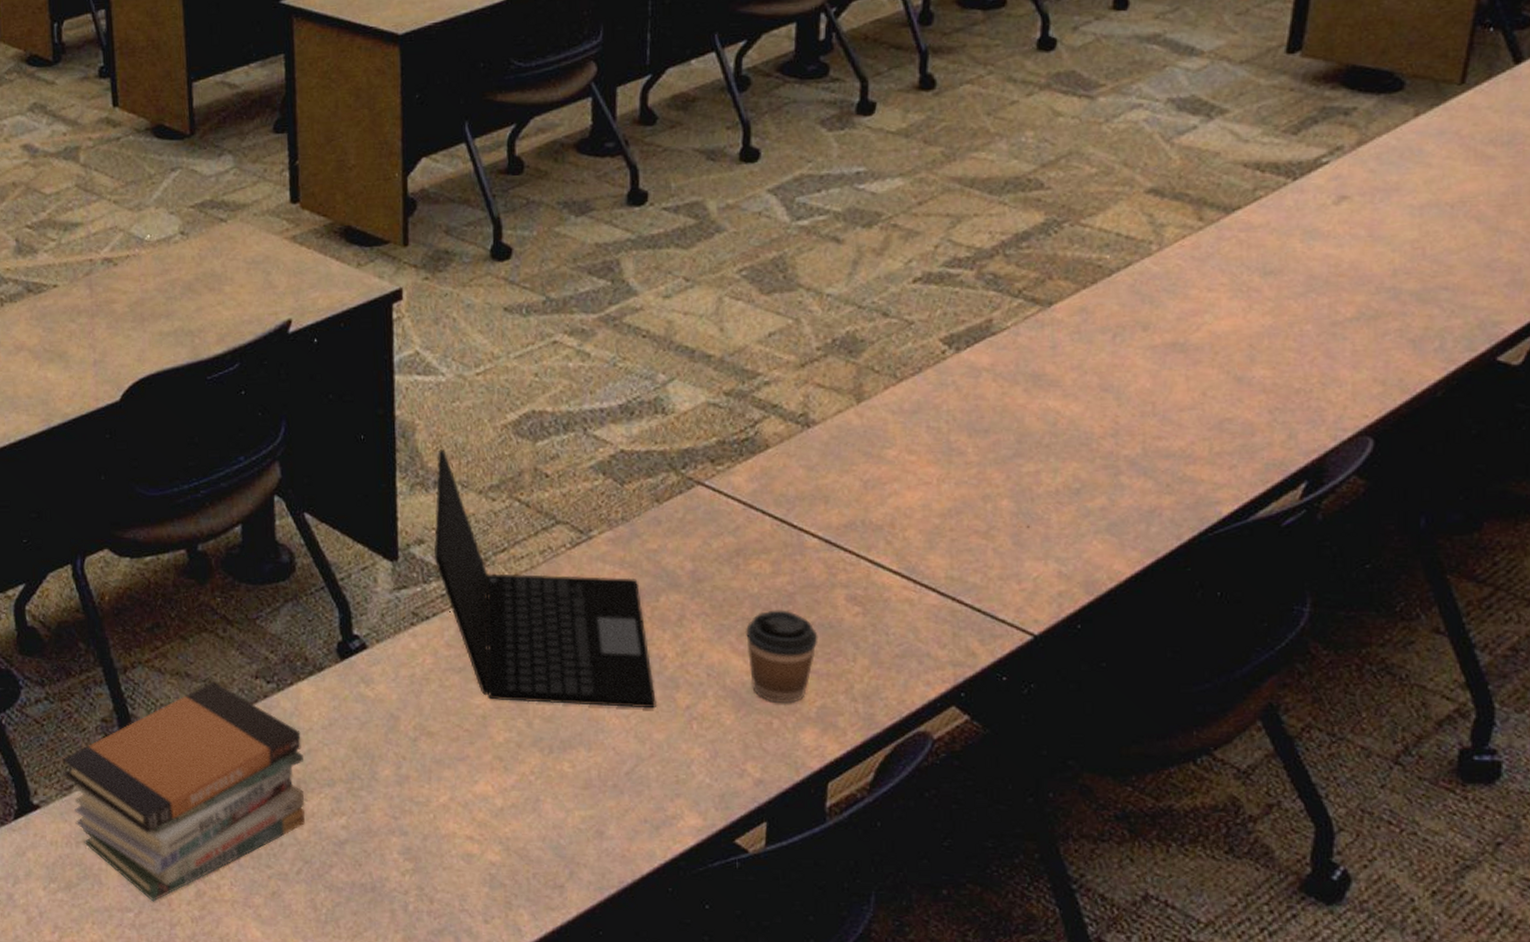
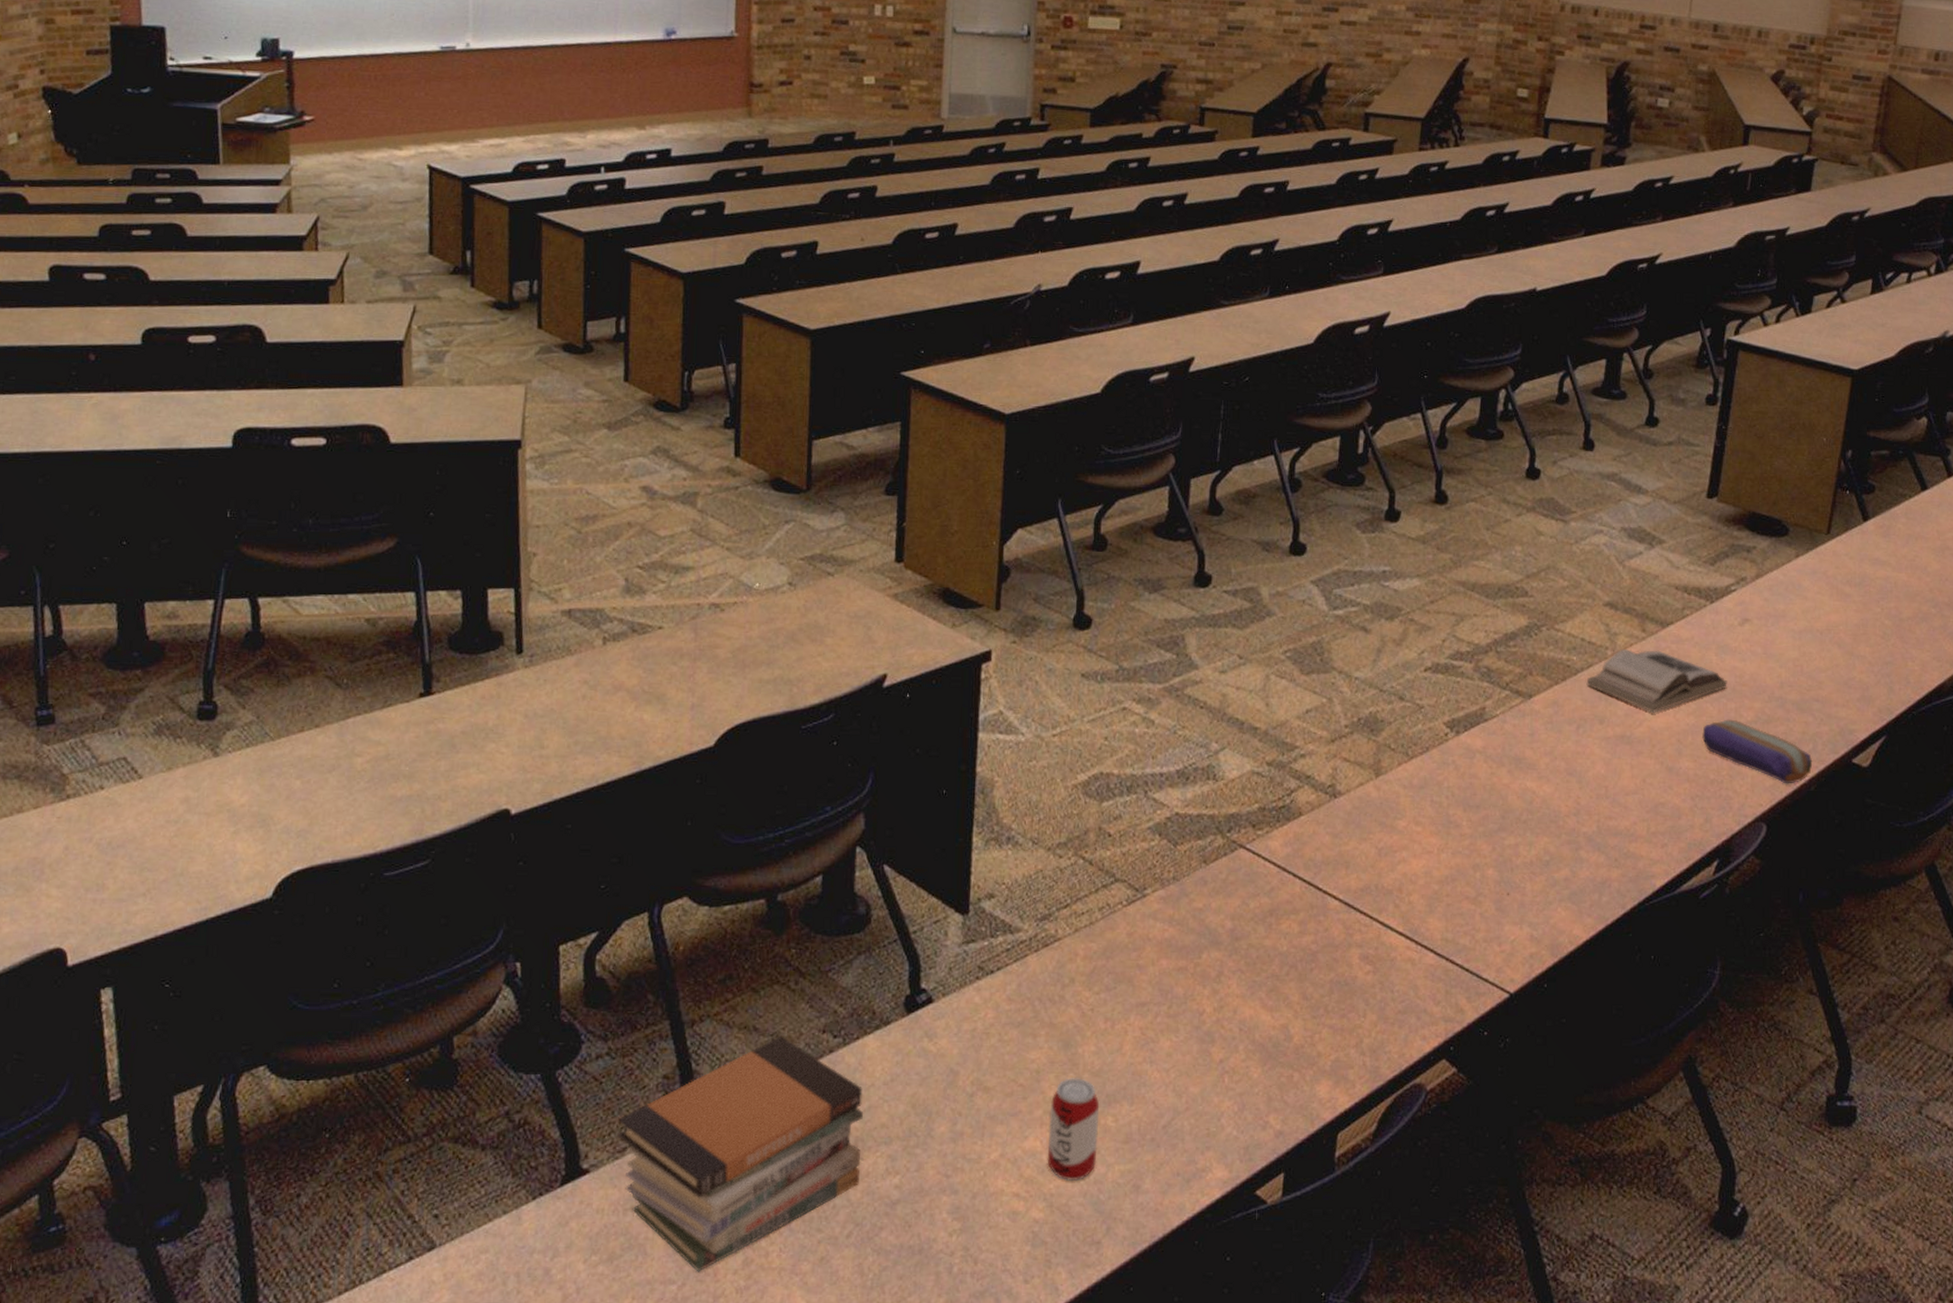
laptop: present [434,449,658,709] -> none [1002,806,1195,1063]
beverage can: none [499,722,555,825] -> present [1047,1076,1100,1180]
coffee cup: present [745,610,818,704] -> none [1273,967,1335,1058]
book: none [1124,241,1318,315] -> present [1586,648,1727,713]
pencil case: none [1283,317,1440,391] -> present [1702,719,1813,784]

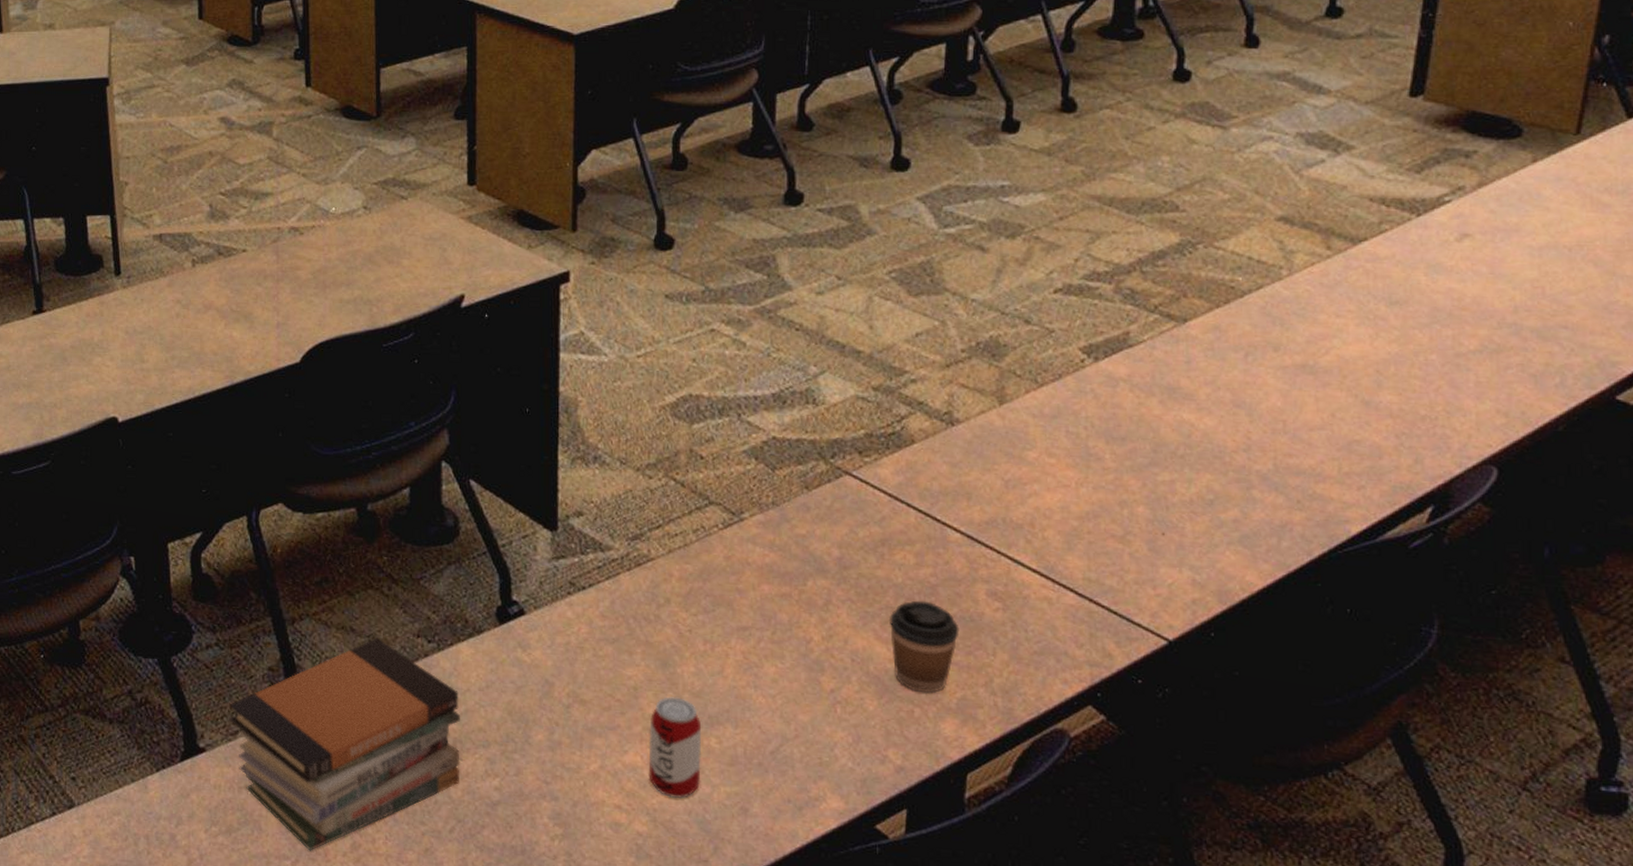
coffee cup: none [1273,967,1335,1058] -> present [888,600,960,694]
book: present [1586,648,1727,713] -> none [1256,268,1441,340]
pencil case: present [1702,719,1813,784] -> none [1409,348,1561,423]

